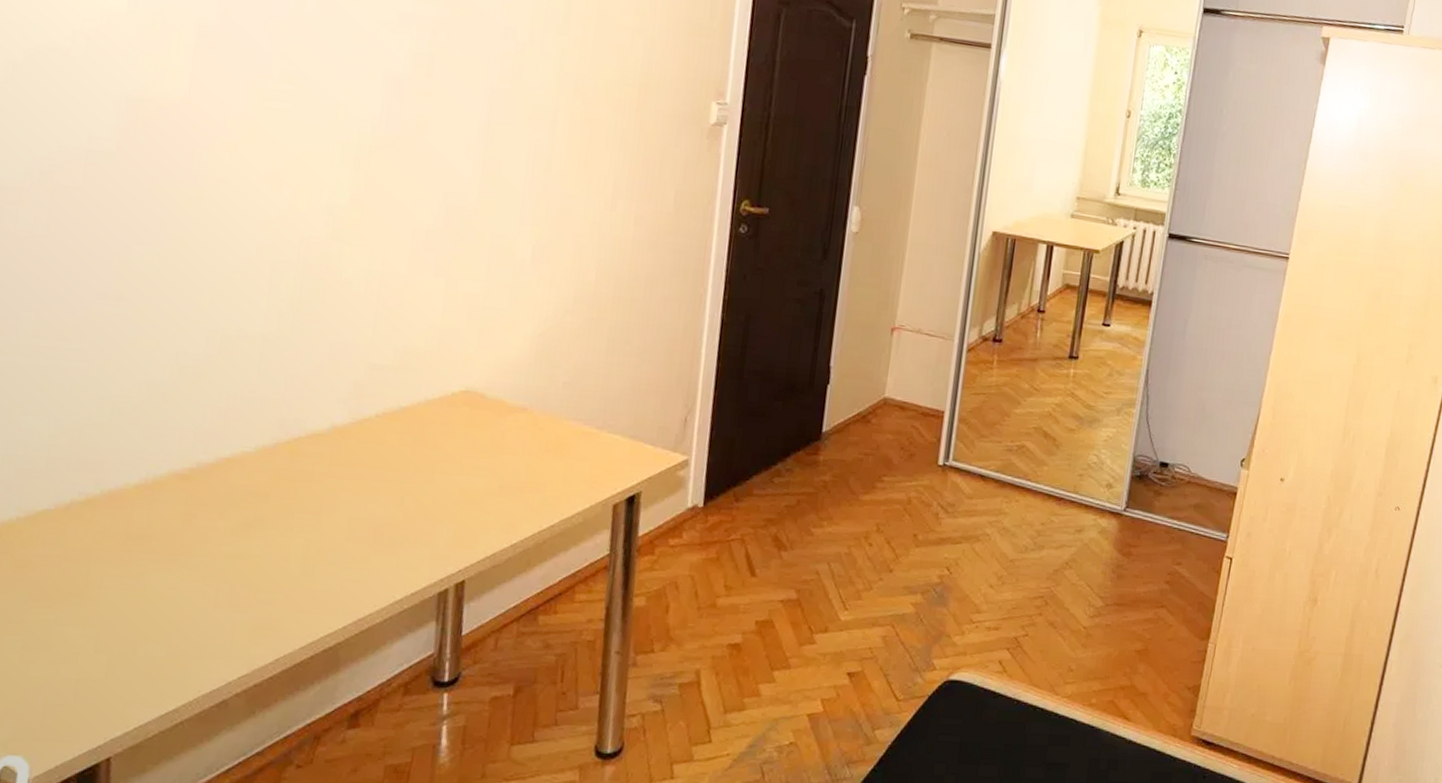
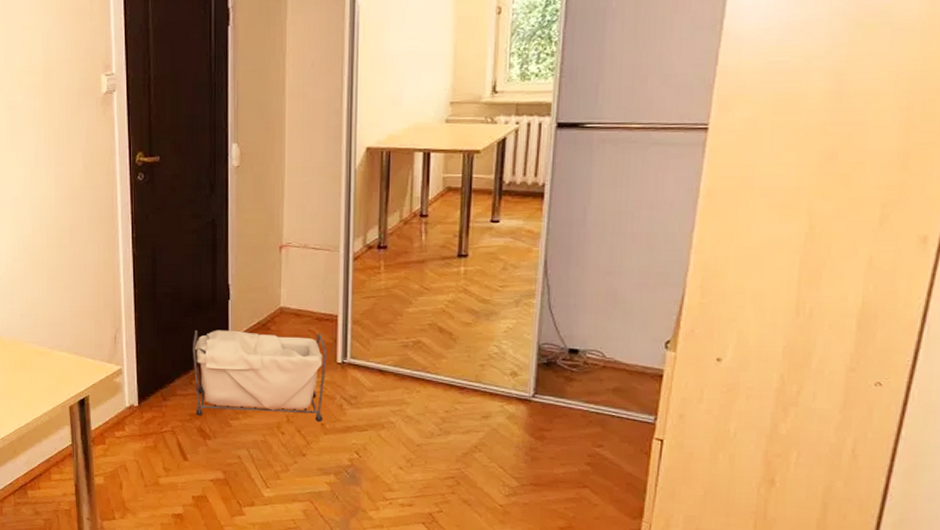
laundry basket: none [772,416,929,533] -> present [193,329,327,422]

